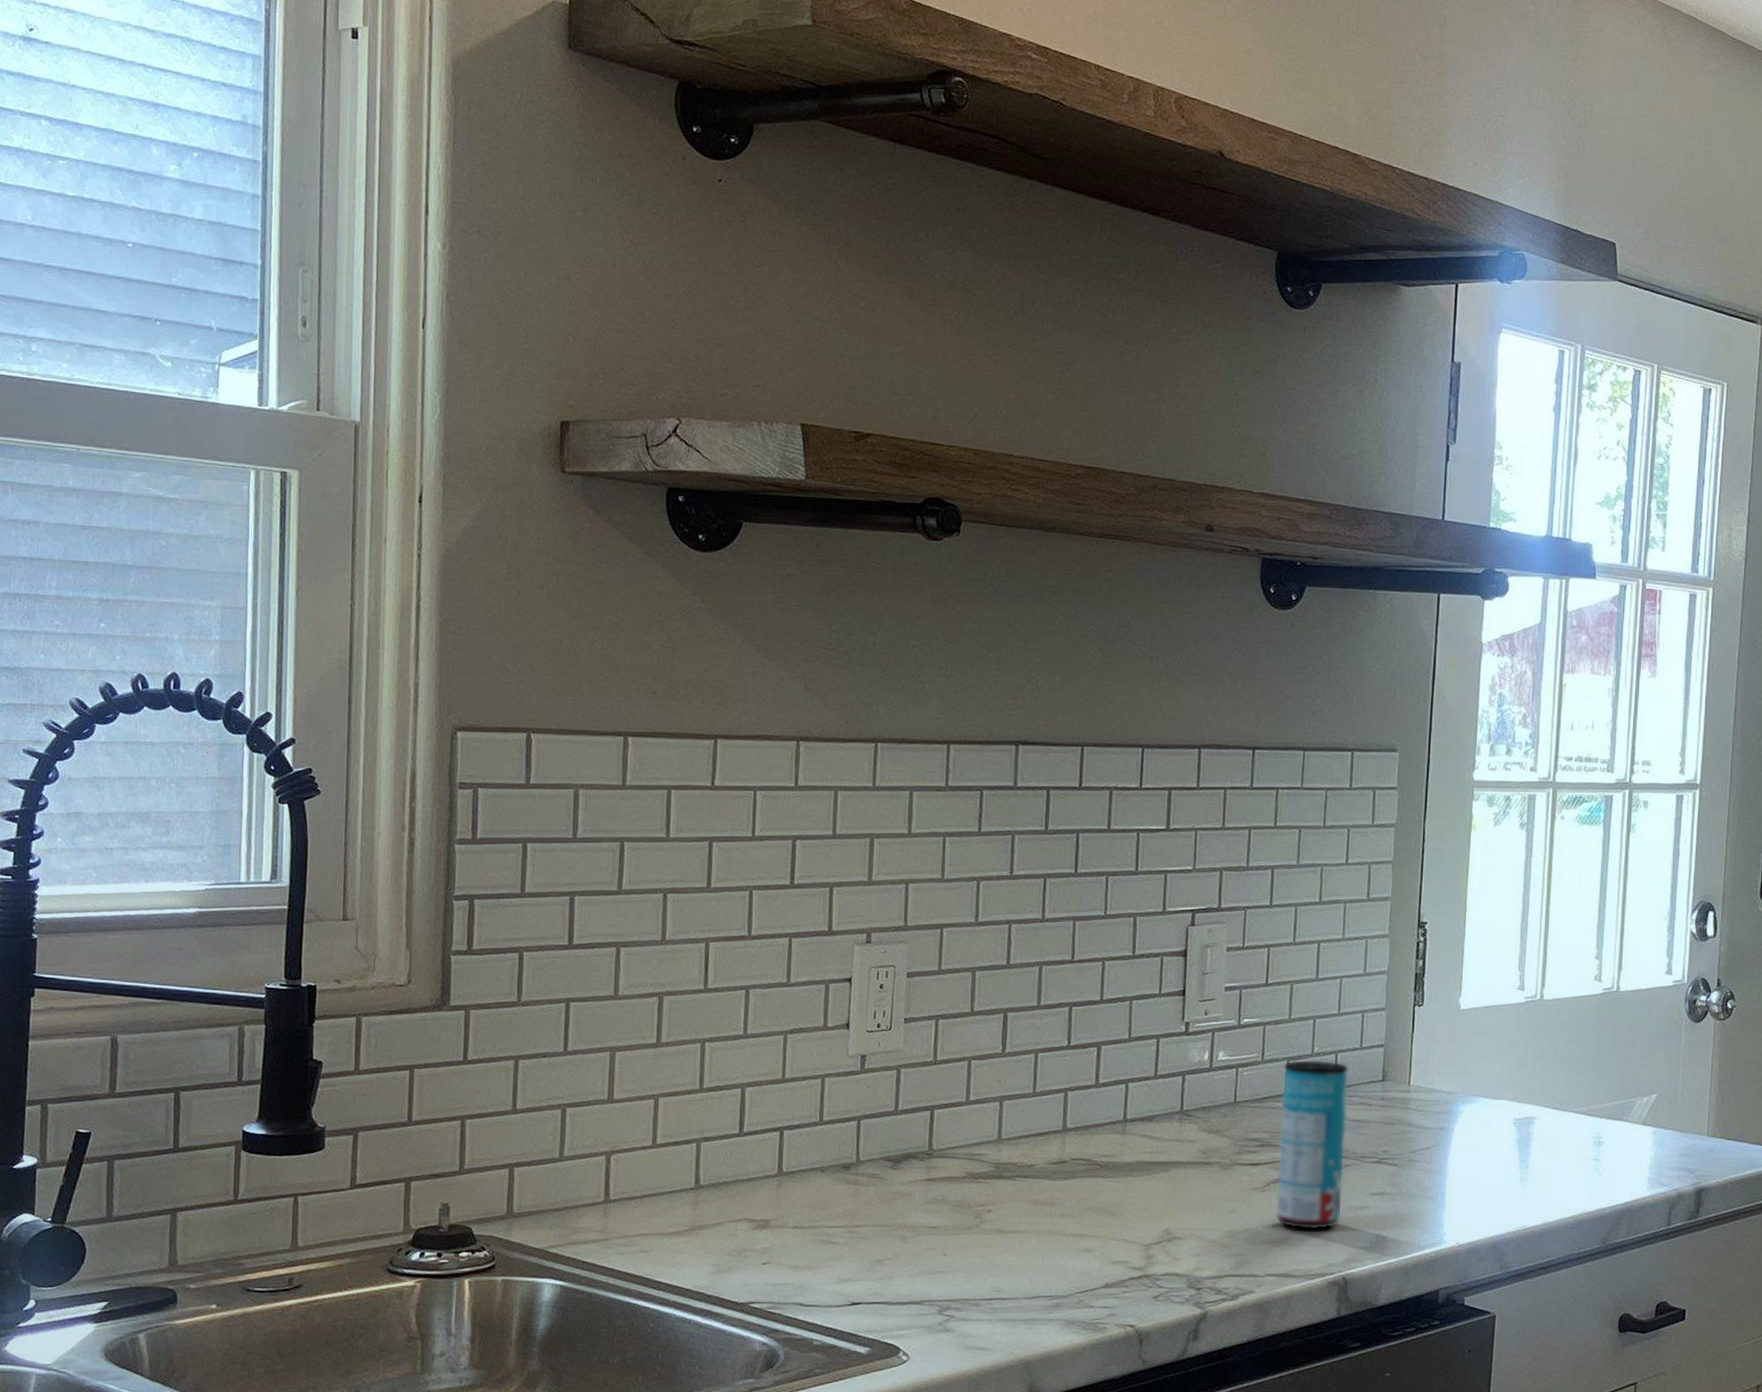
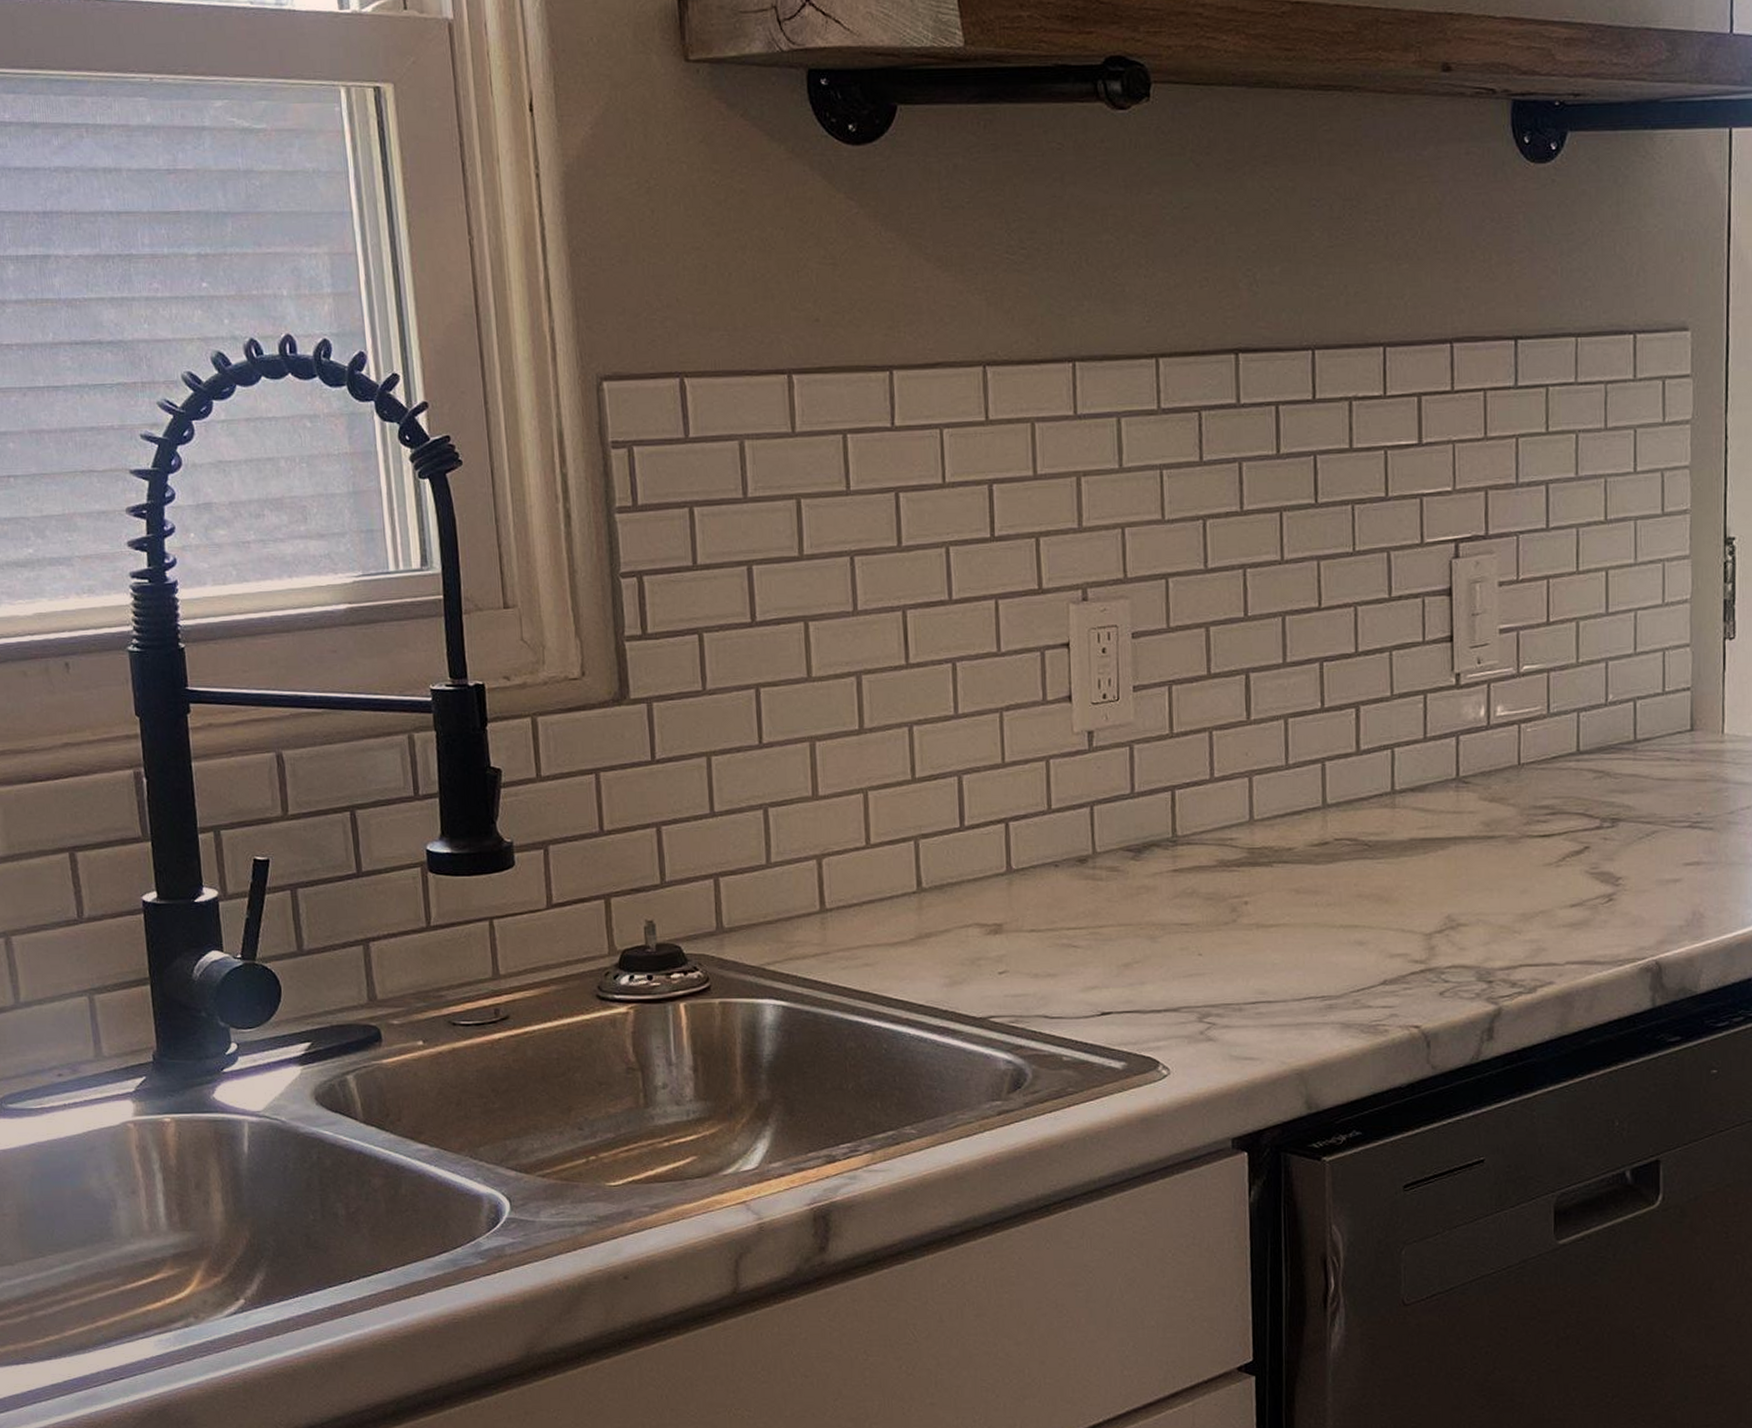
beverage can: present [1275,1059,1349,1230] -> none [1572,709,1652,909]

